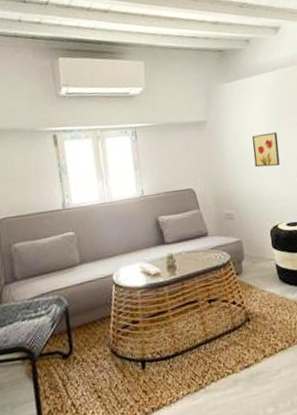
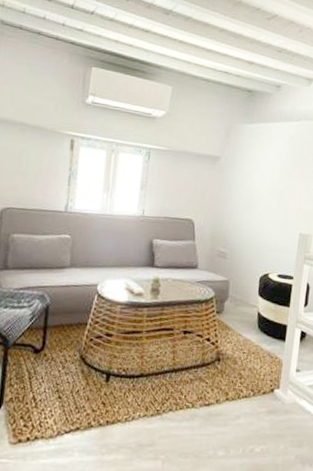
wall art: present [252,132,280,168] -> none [259,180,288,216]

